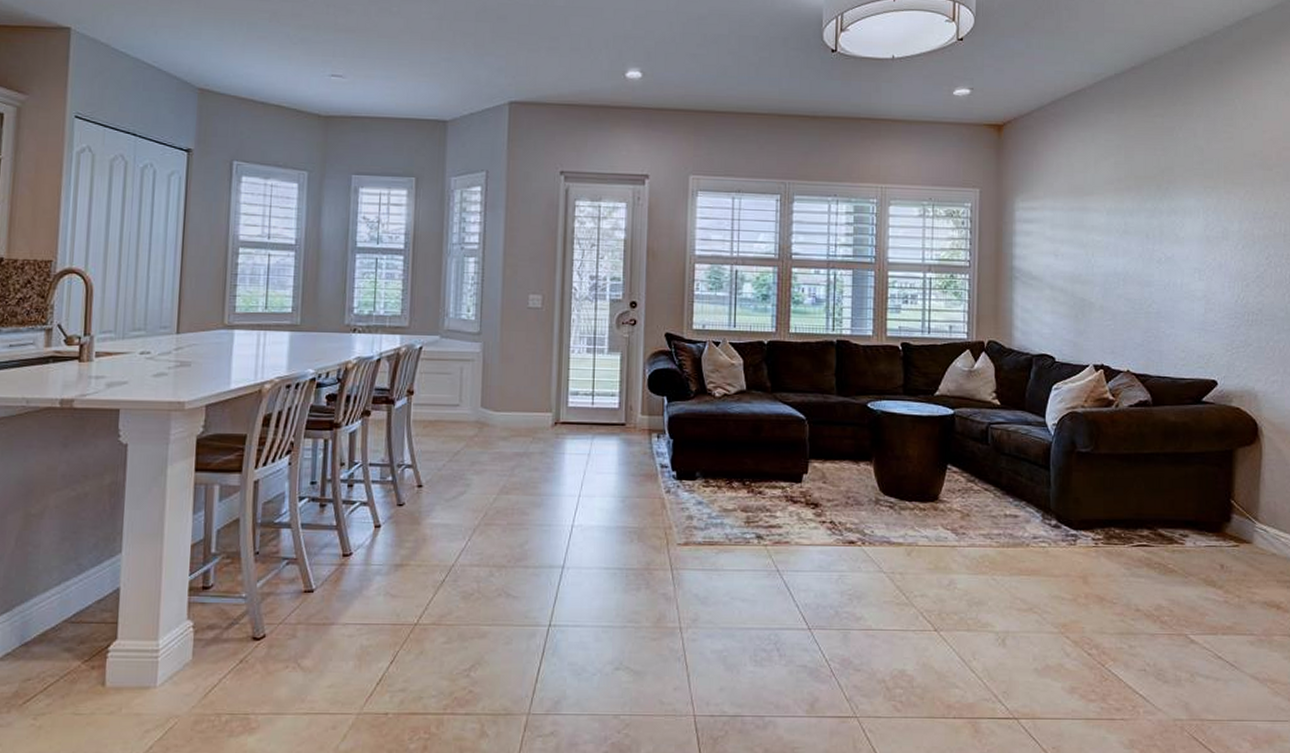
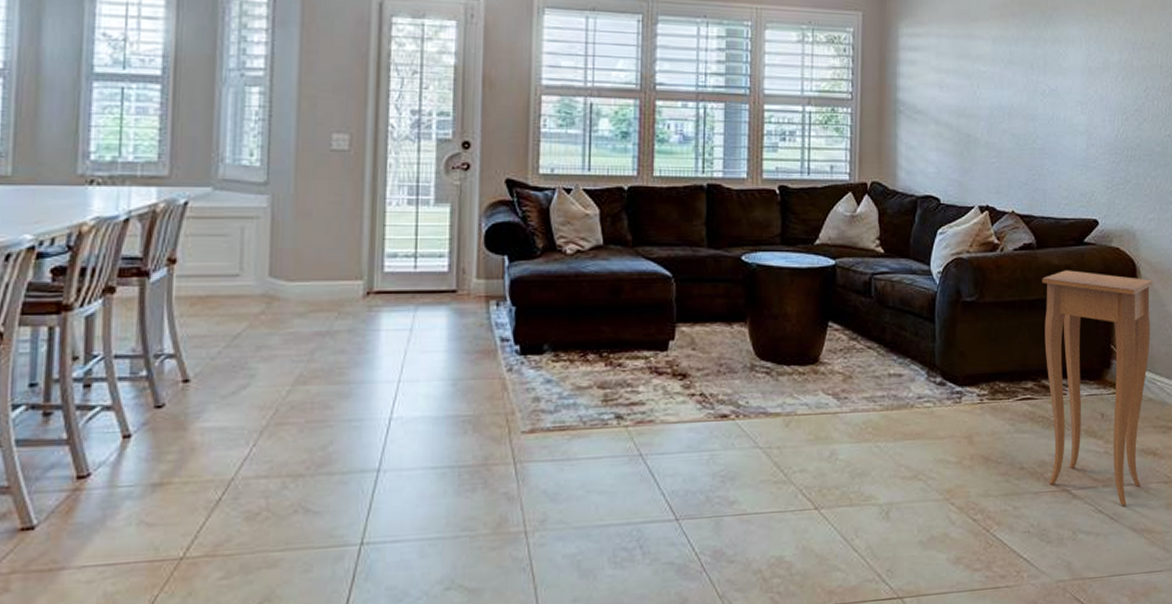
side table: none [1158,427,1277,655] -> present [1042,270,1153,506]

